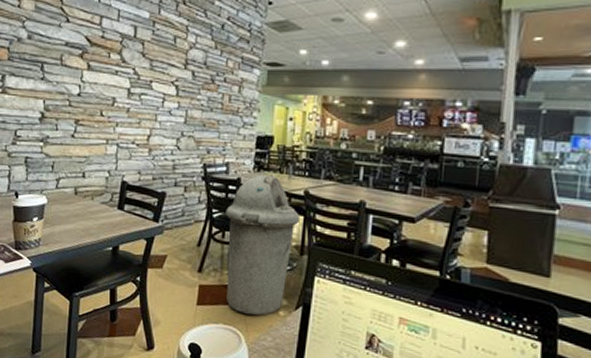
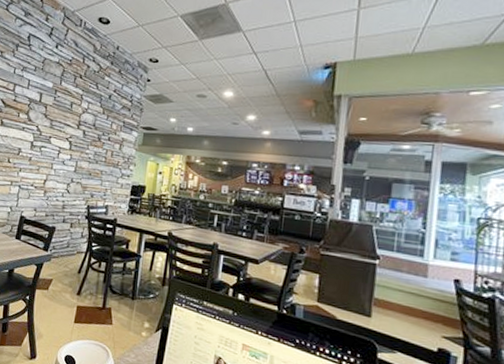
trash can: present [226,174,299,316] -> none [99,217,163,335]

